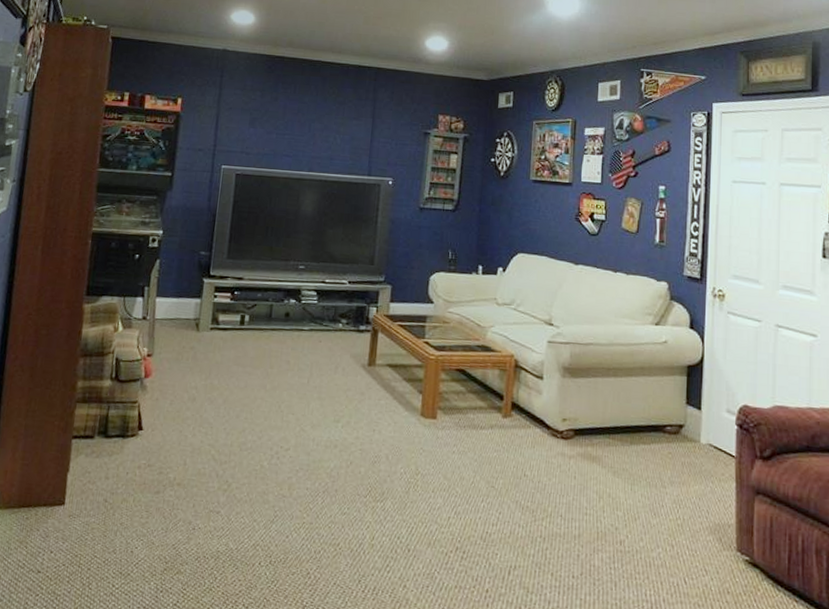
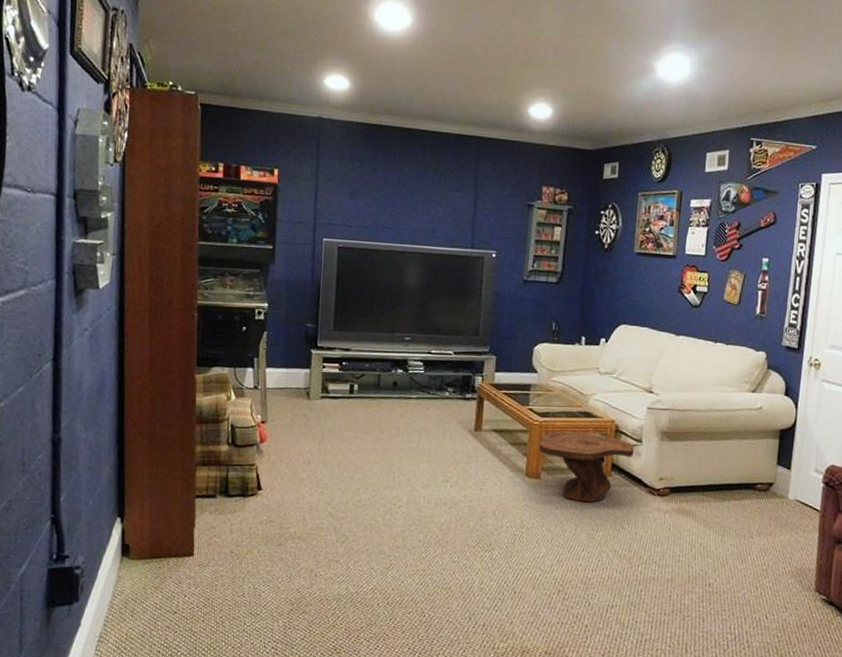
side table: none [435,367,545,446] -> present [539,431,644,503]

